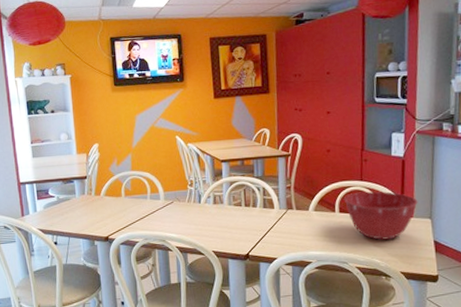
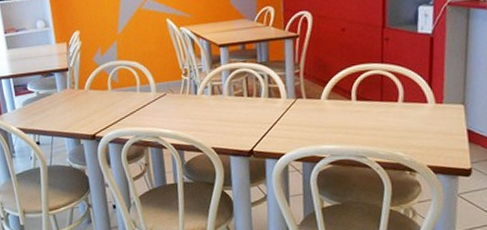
mixing bowl: present [343,191,418,241] -> none [361,74,449,131]

